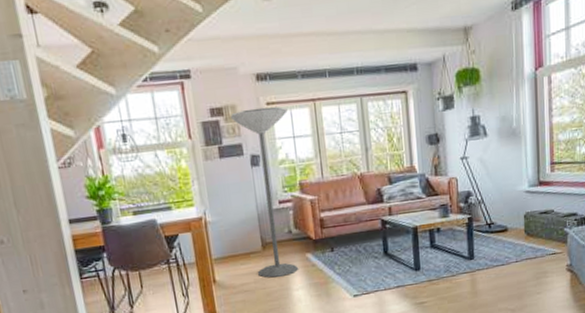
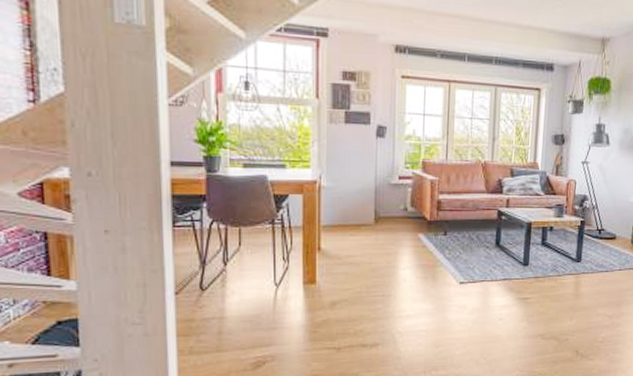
floor lamp: present [230,107,299,278] -> none [362,78,423,253]

